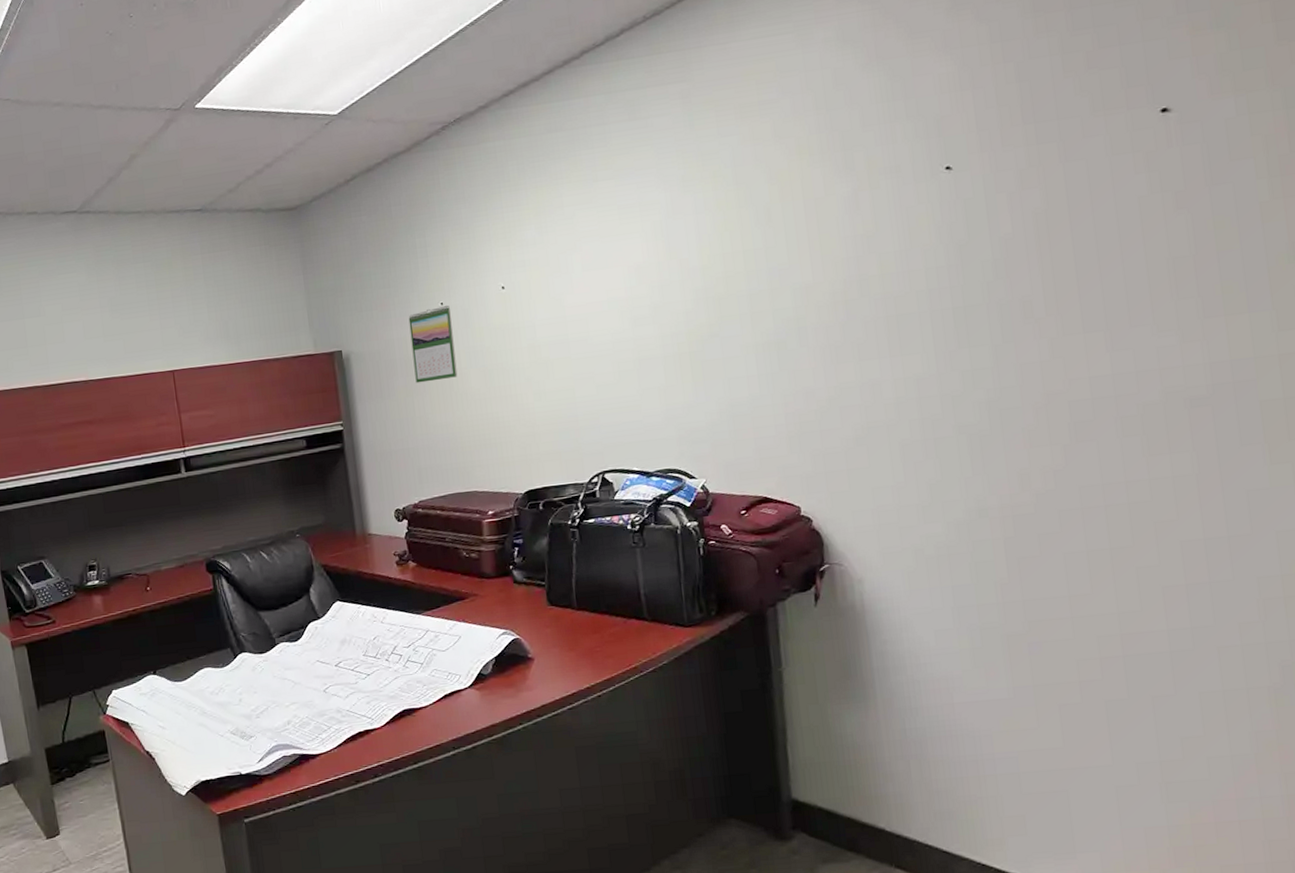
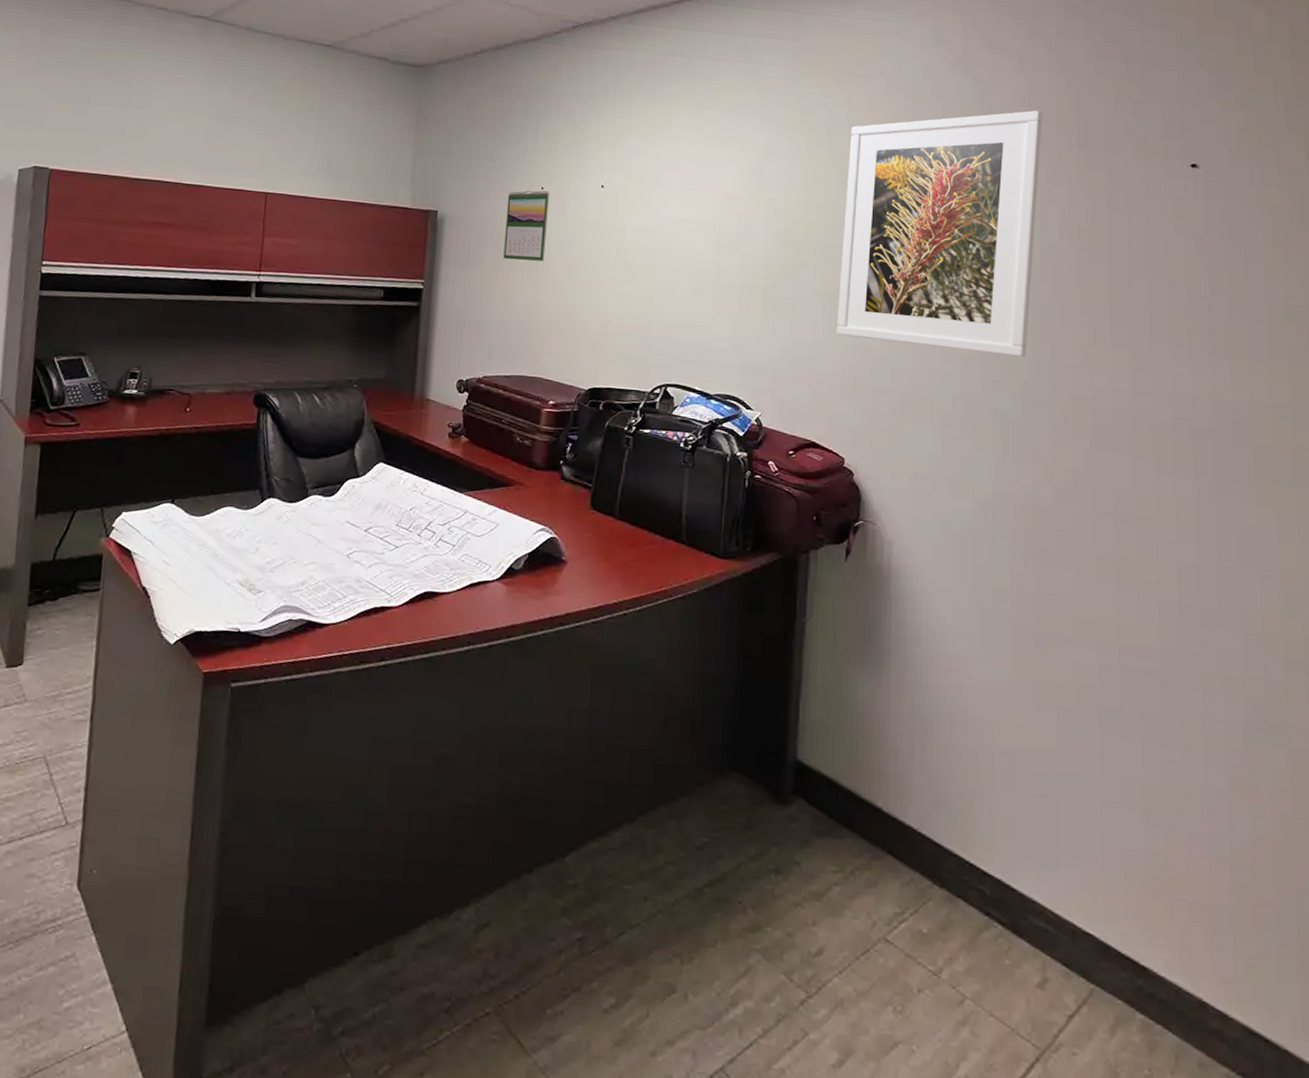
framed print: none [759,91,987,385] -> present [836,110,1043,358]

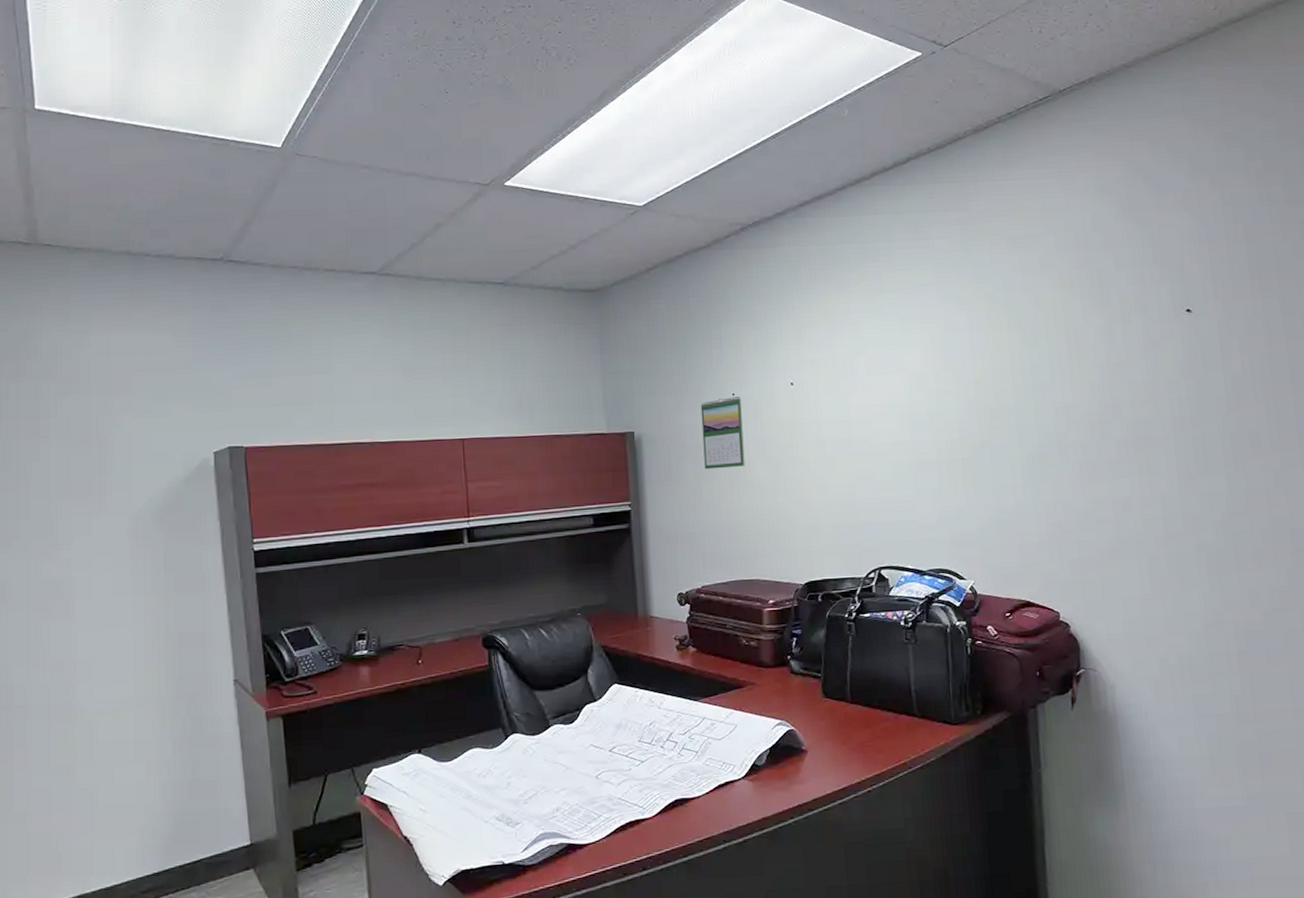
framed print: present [836,110,1043,358] -> none [1027,245,1222,495]

